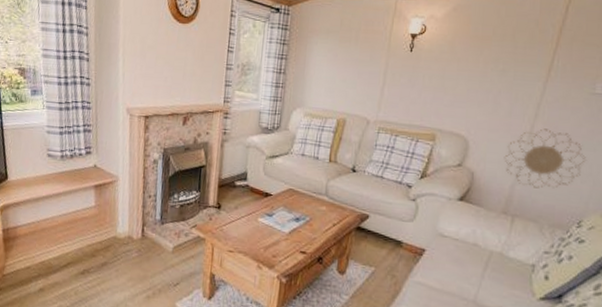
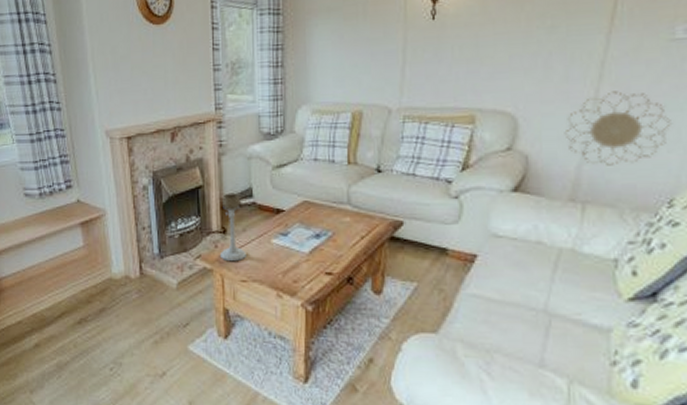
candle holder: none [213,174,236,234] -> present [220,192,246,262]

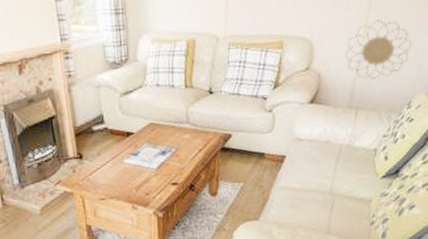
candle holder: present [220,192,246,262] -> none [76,120,103,184]

